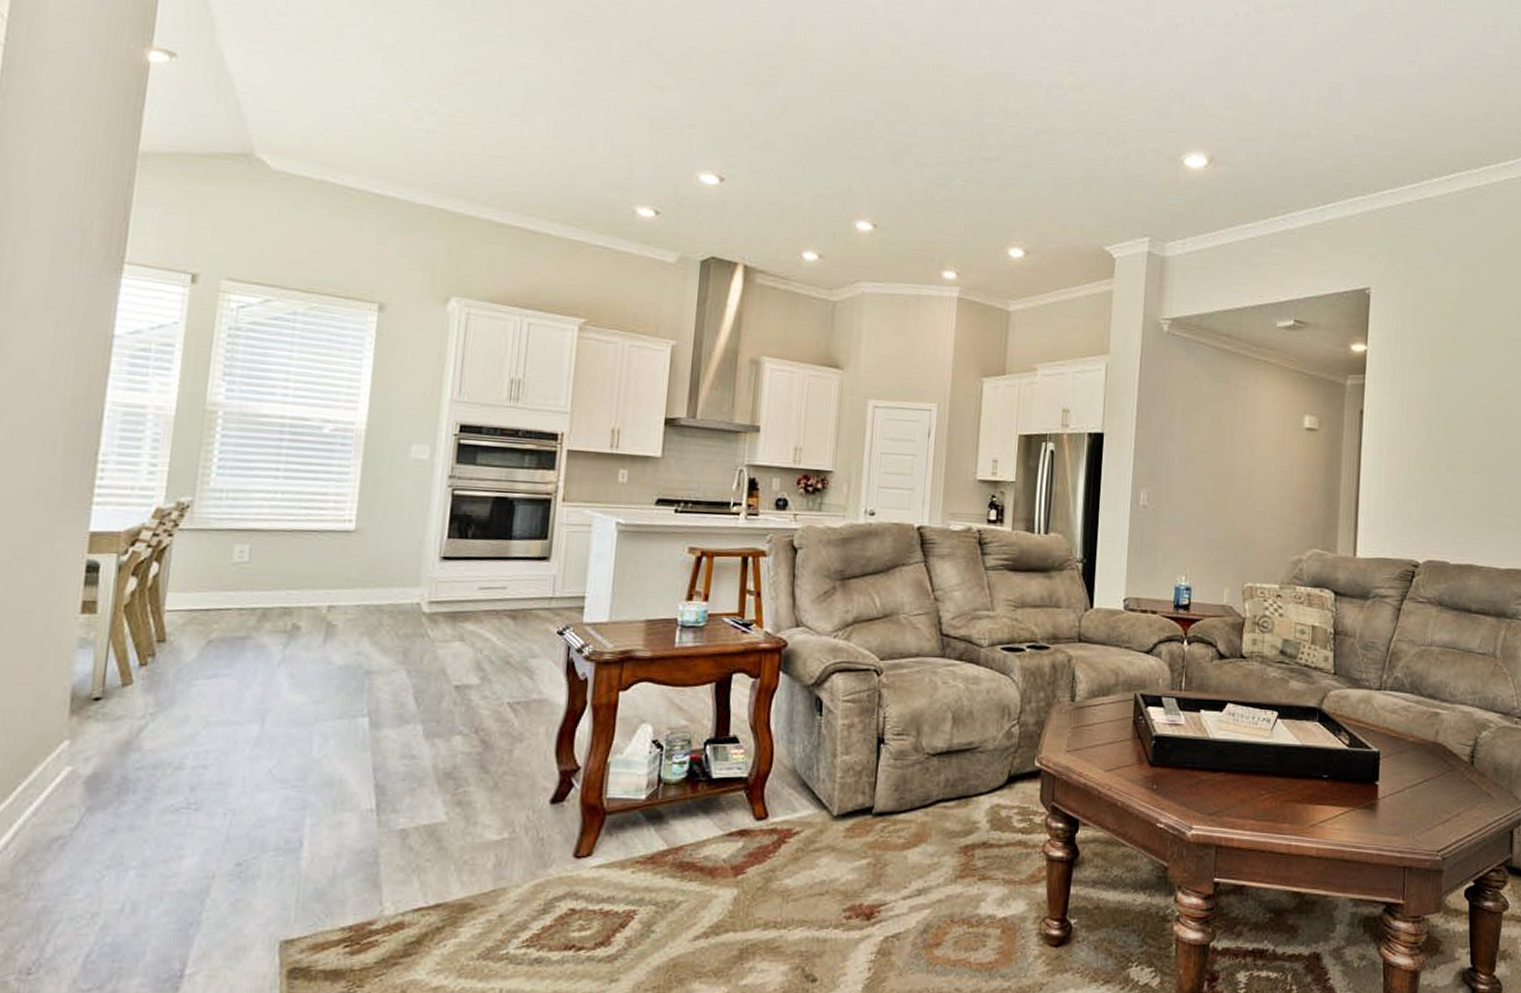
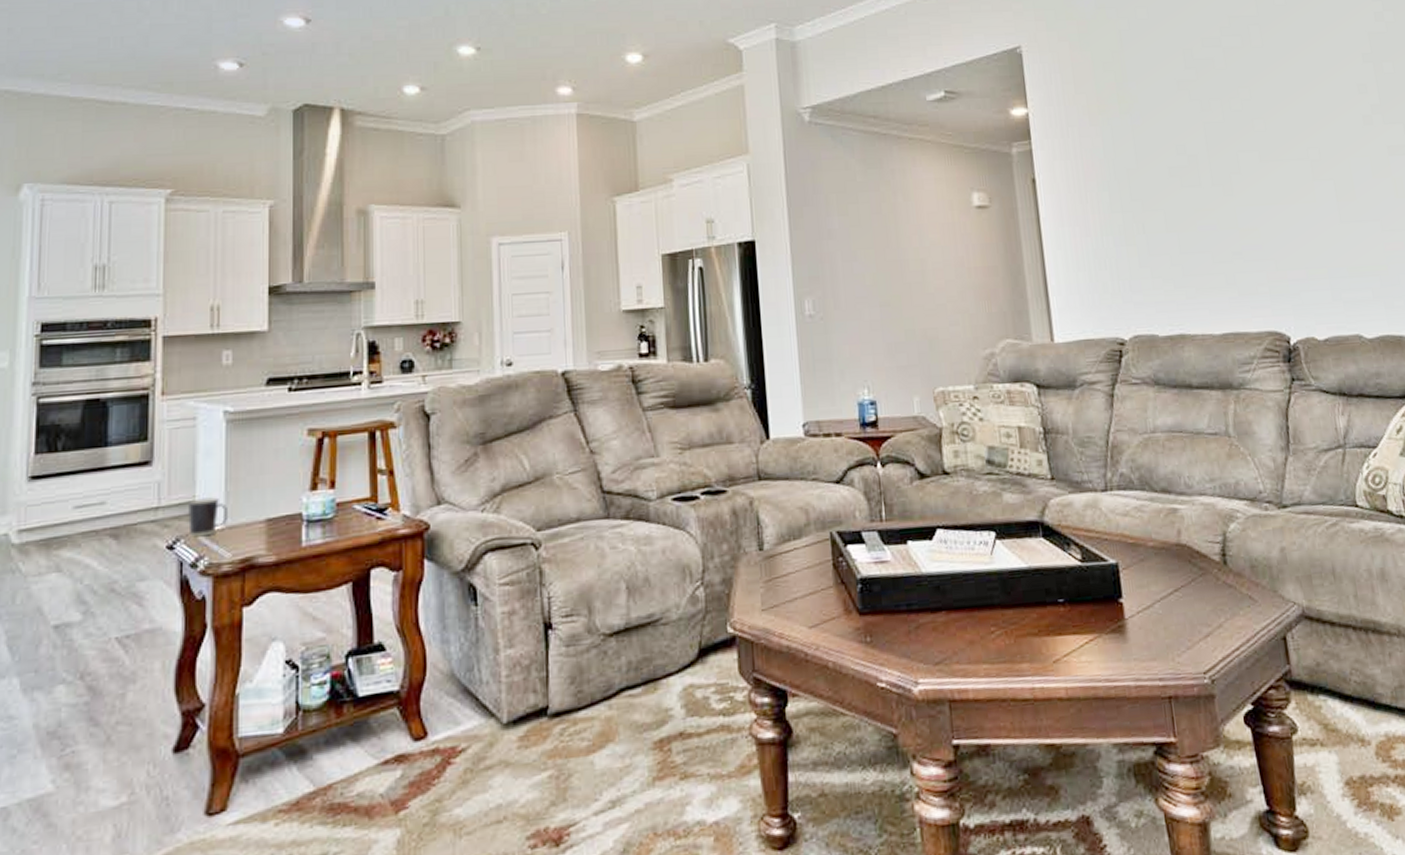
mug: none [577,594,613,628] -> present [188,497,227,538]

